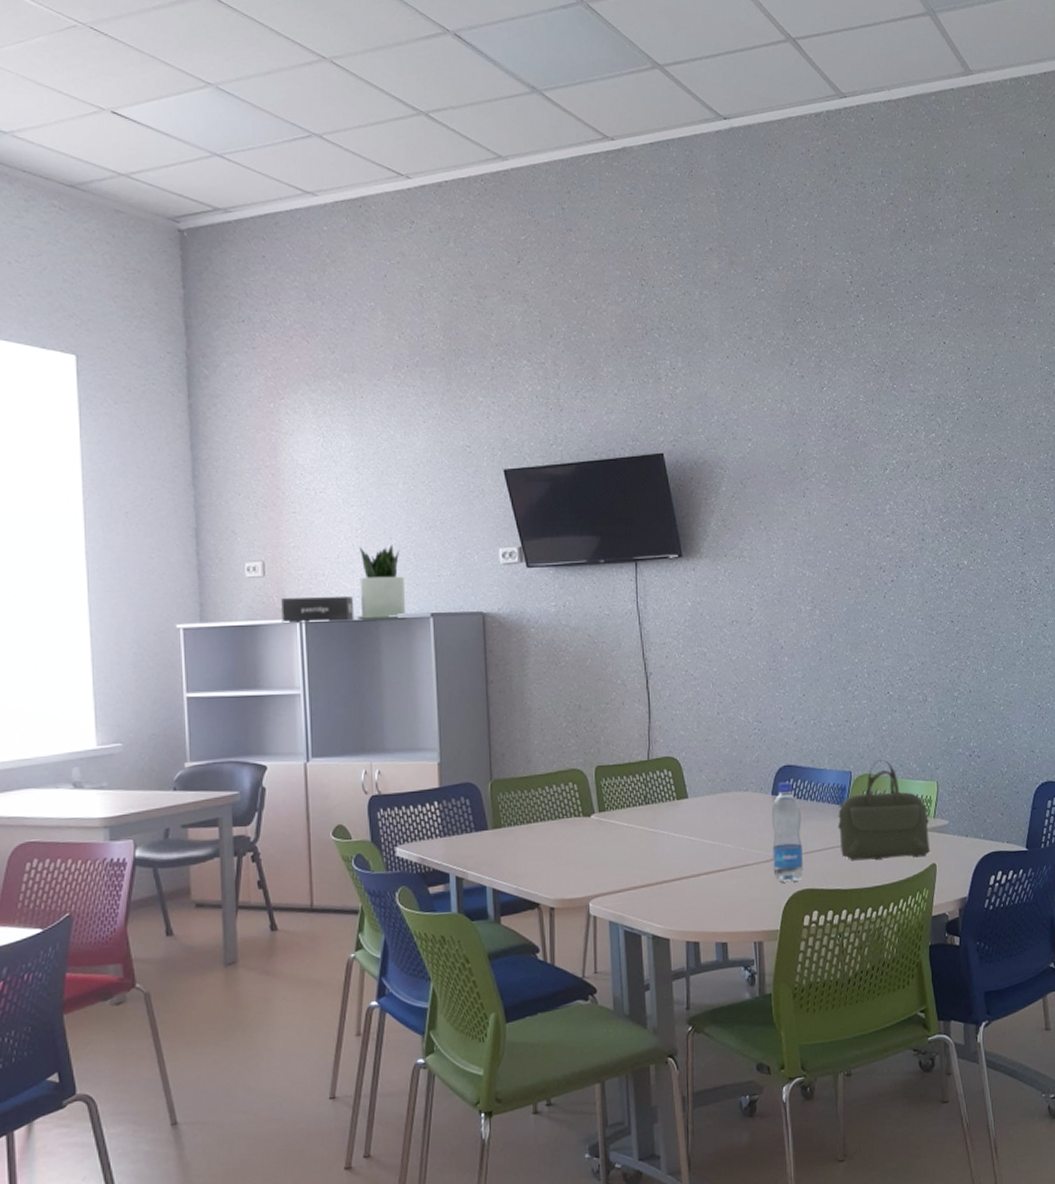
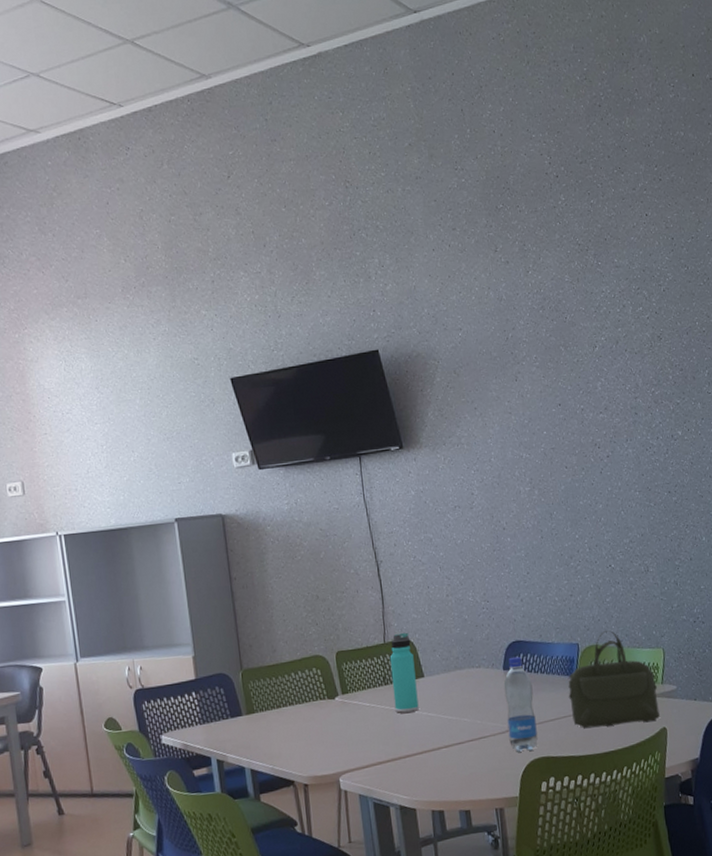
box: present [281,595,355,624] -> none [41,507,107,538]
planter: present [358,544,408,622] -> none [105,456,155,531]
thermos bottle: none [652,749,680,835] -> present [389,632,419,713]

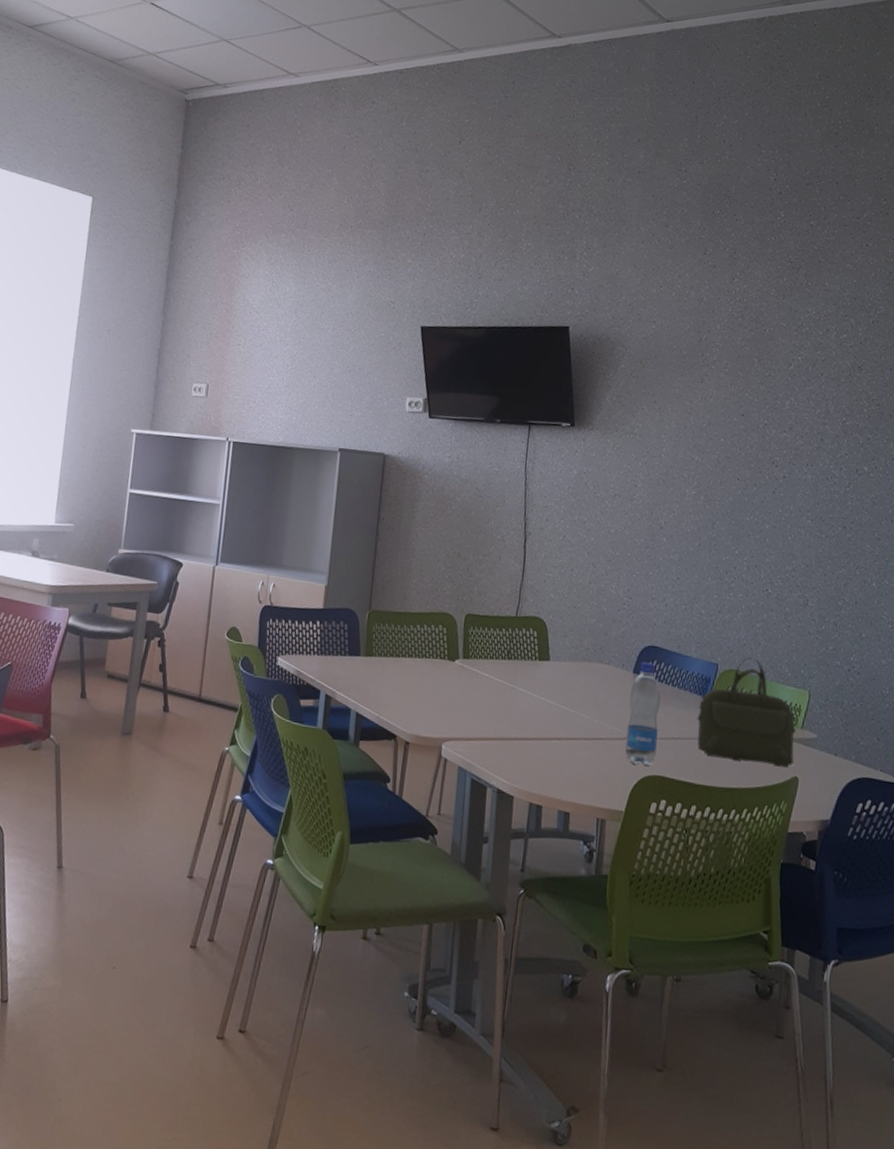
thermos bottle: present [389,632,419,713] -> none [513,610,543,694]

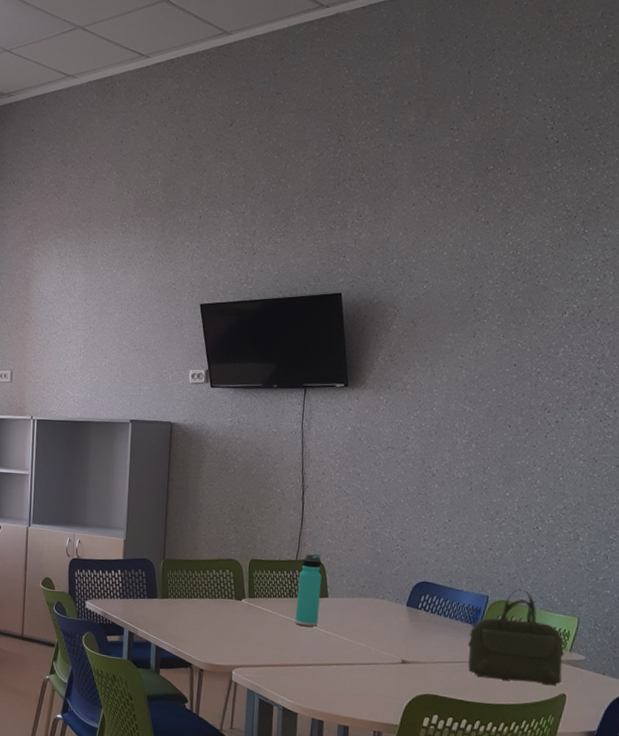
thermos bottle: none [513,610,543,694] -> present [295,553,322,627]
bottle: present [625,661,661,767] -> none [399,596,433,687]

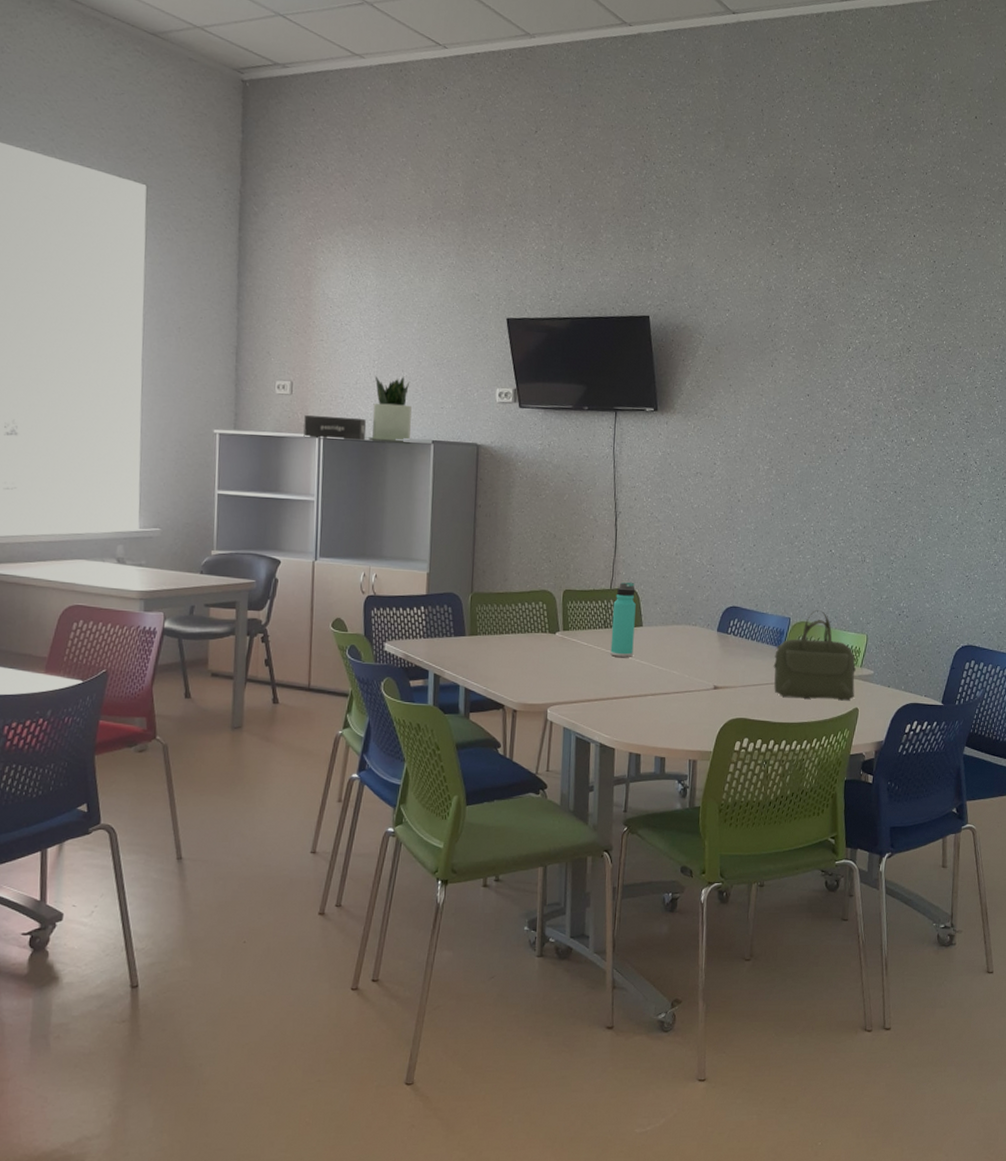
box: none [21,400,74,422] -> present [303,415,367,442]
planter: none [75,362,113,424] -> present [369,375,412,444]

